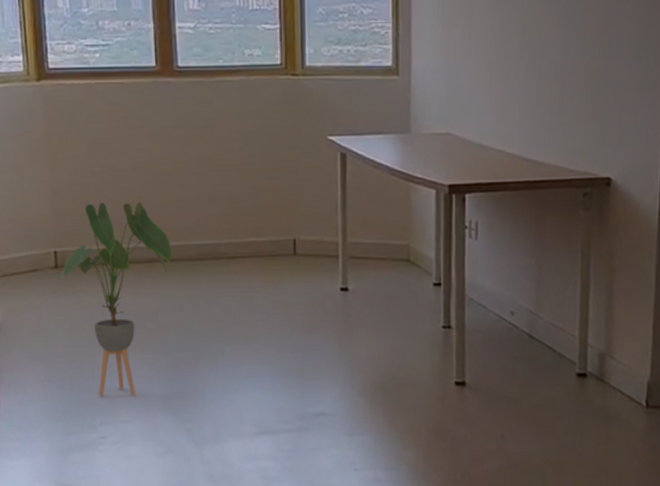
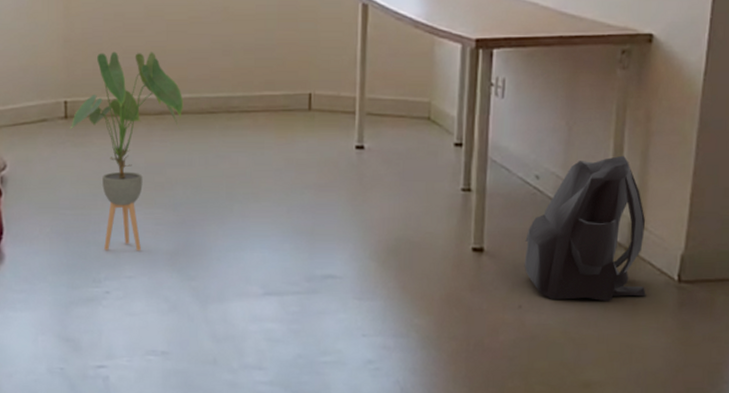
backpack: none [504,290,618,429] -> present [524,155,646,302]

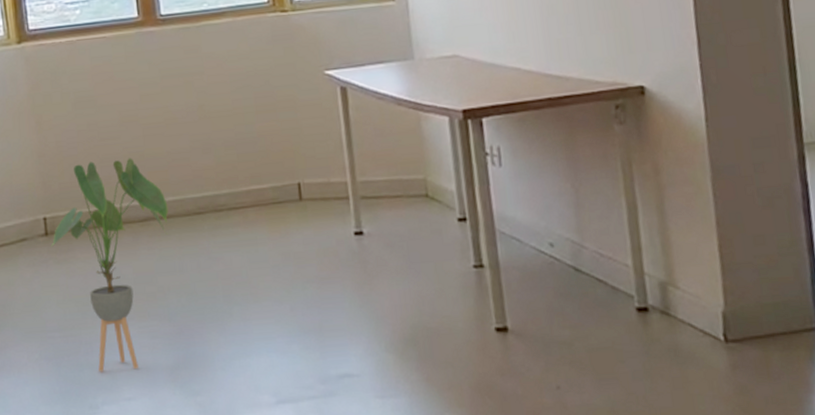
backpack: present [524,155,646,302] -> none [550,212,694,377]

